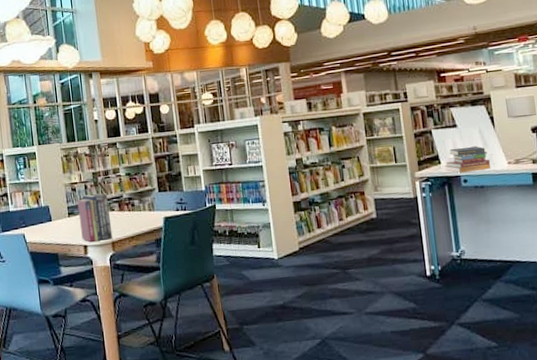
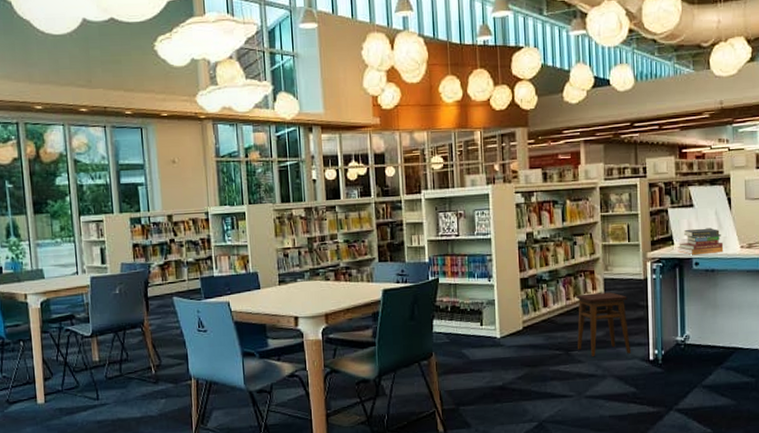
books: present [77,193,113,243] -> none [289,260,327,314]
stool: none [348,211,407,274] -> present [576,292,630,356]

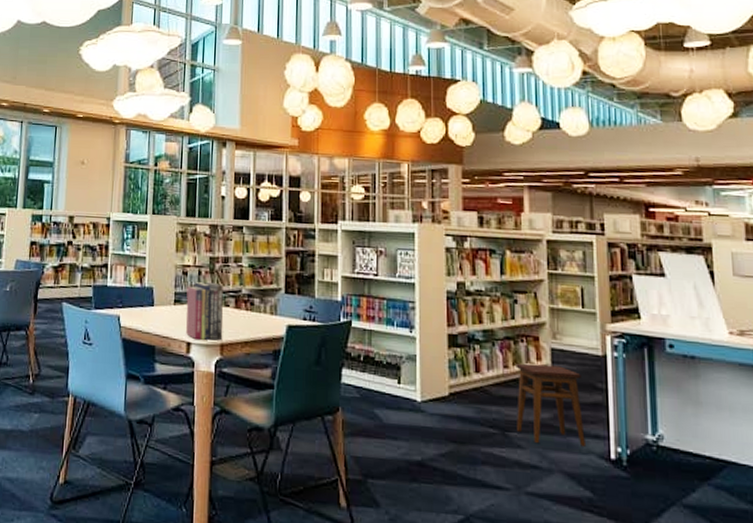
books: none [289,260,327,314] -> present [185,282,224,341]
books: present [677,228,724,256] -> none [645,302,707,337]

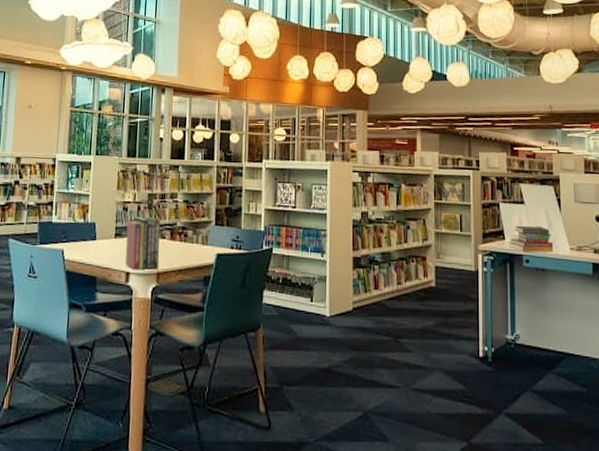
stool: present [516,363,585,447] -> none [407,279,460,348]
books: none [645,302,707,337] -> present [508,225,554,253]

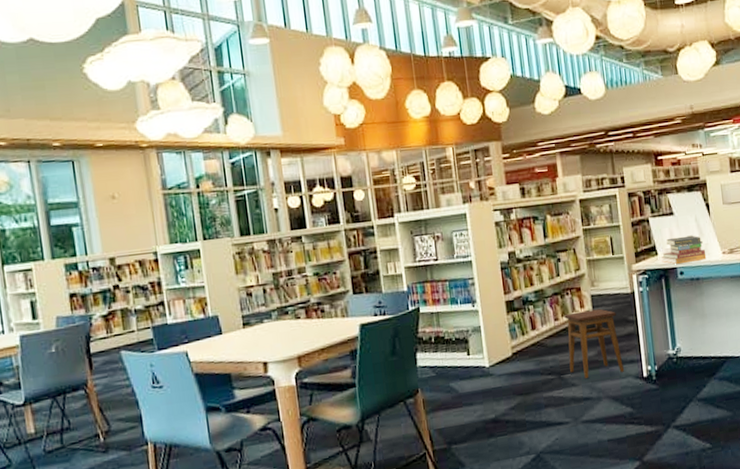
books: present [125,216,160,270] -> none [254,297,299,359]
stool: none [407,279,460,348] -> present [564,309,624,378]

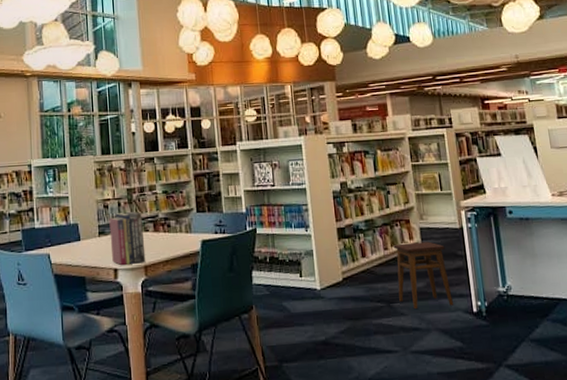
books: none [254,297,299,359] -> present [109,211,146,266]
books: present [661,235,707,265] -> none [489,176,536,204]

